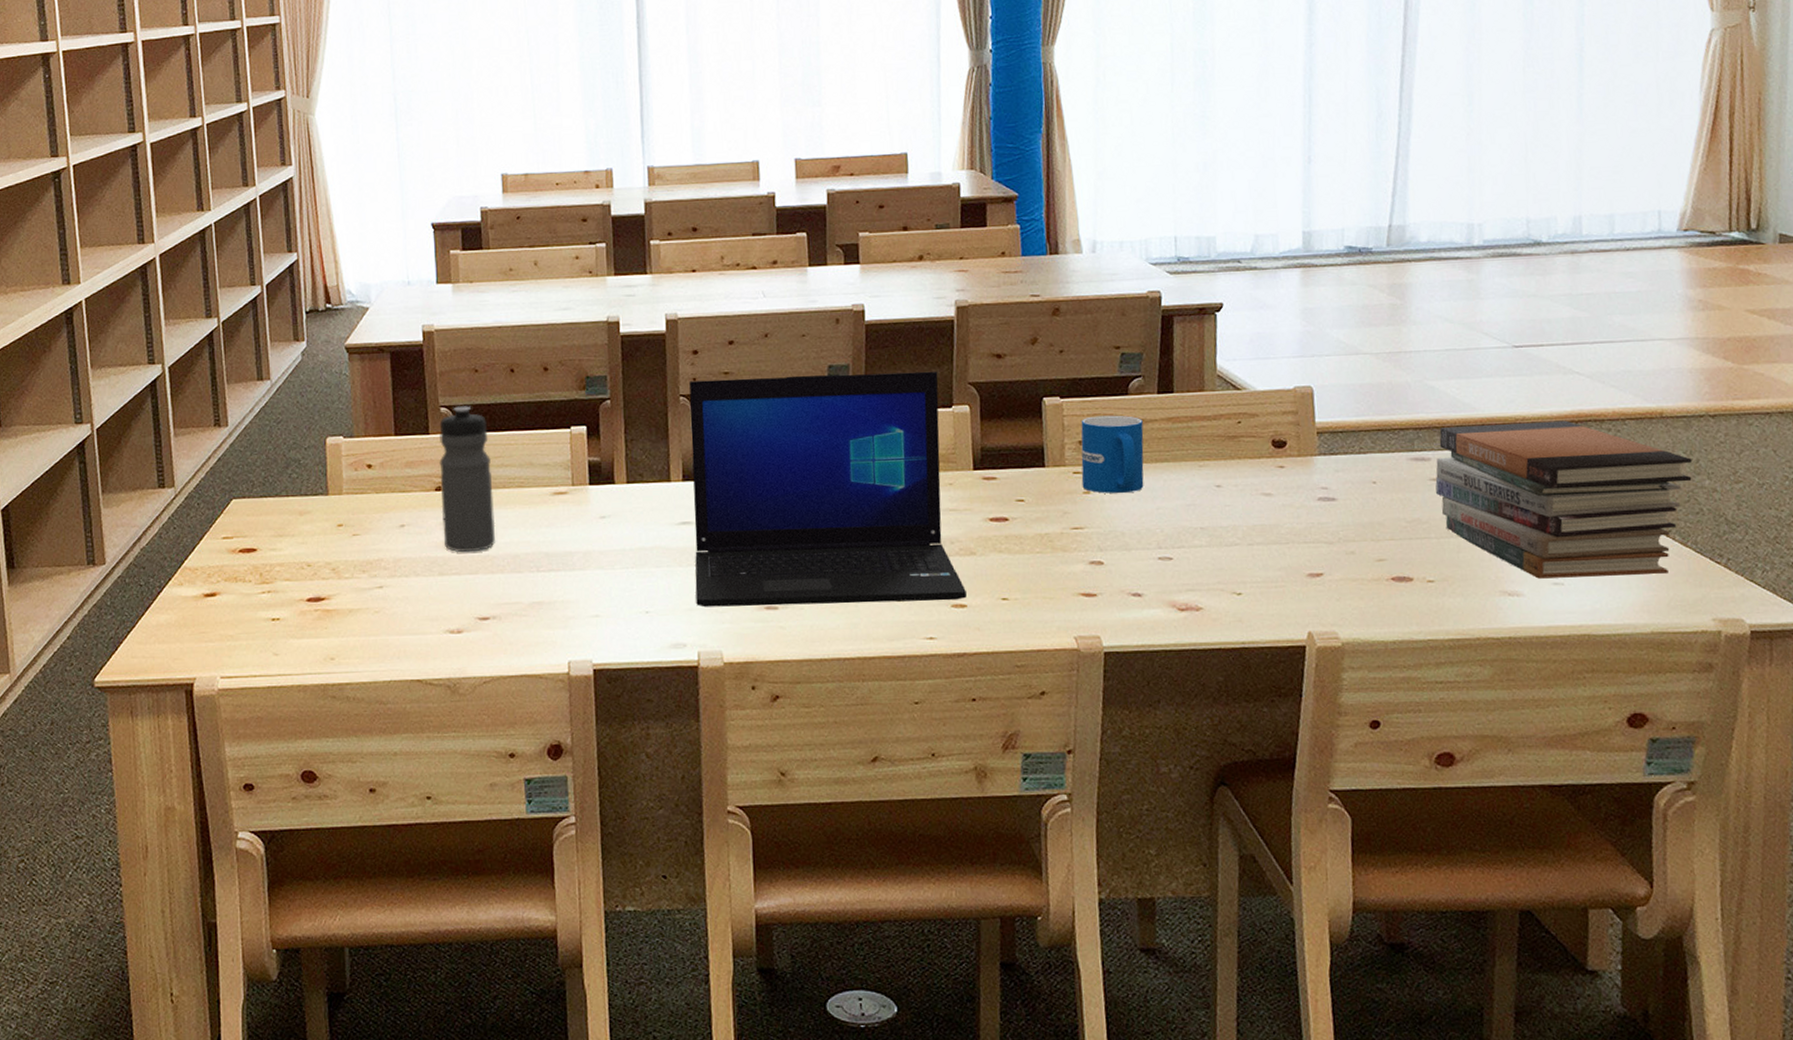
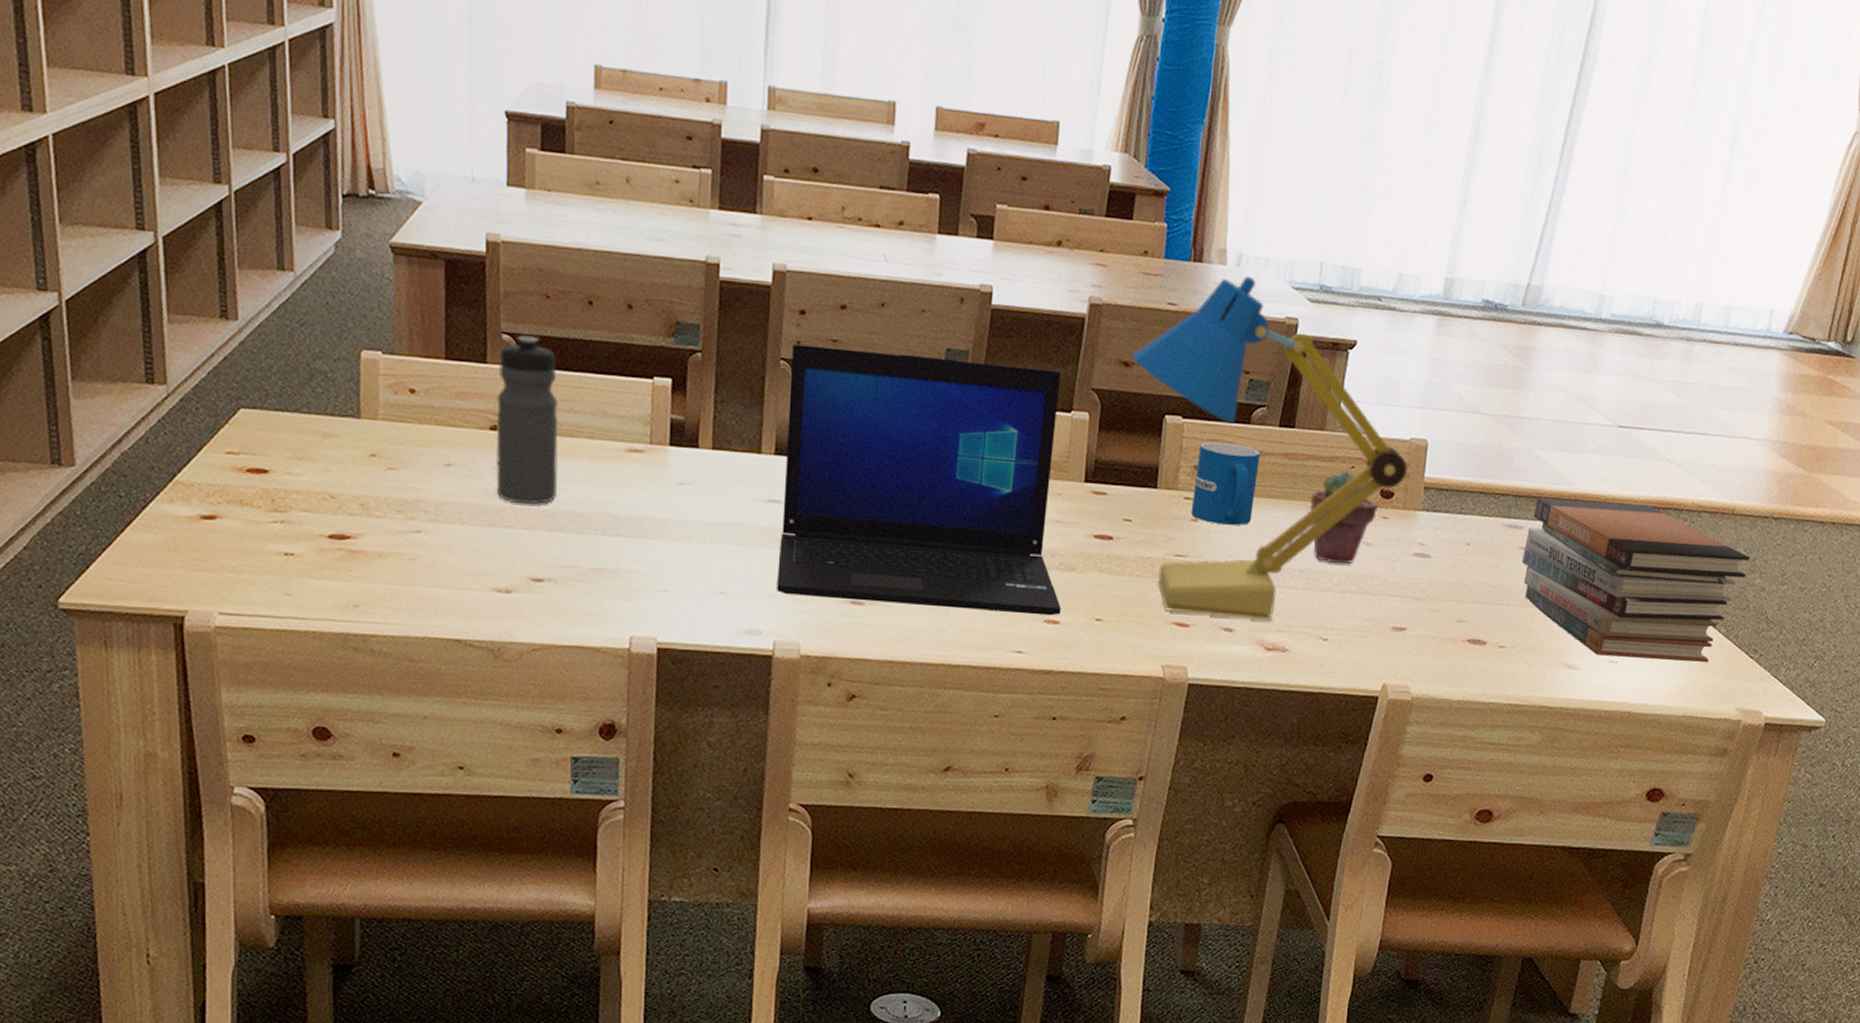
desk lamp: none [1002,259,1298,584] -> present [1131,276,1409,621]
potted succulent: none [1200,427,1273,518] -> present [1310,471,1379,564]

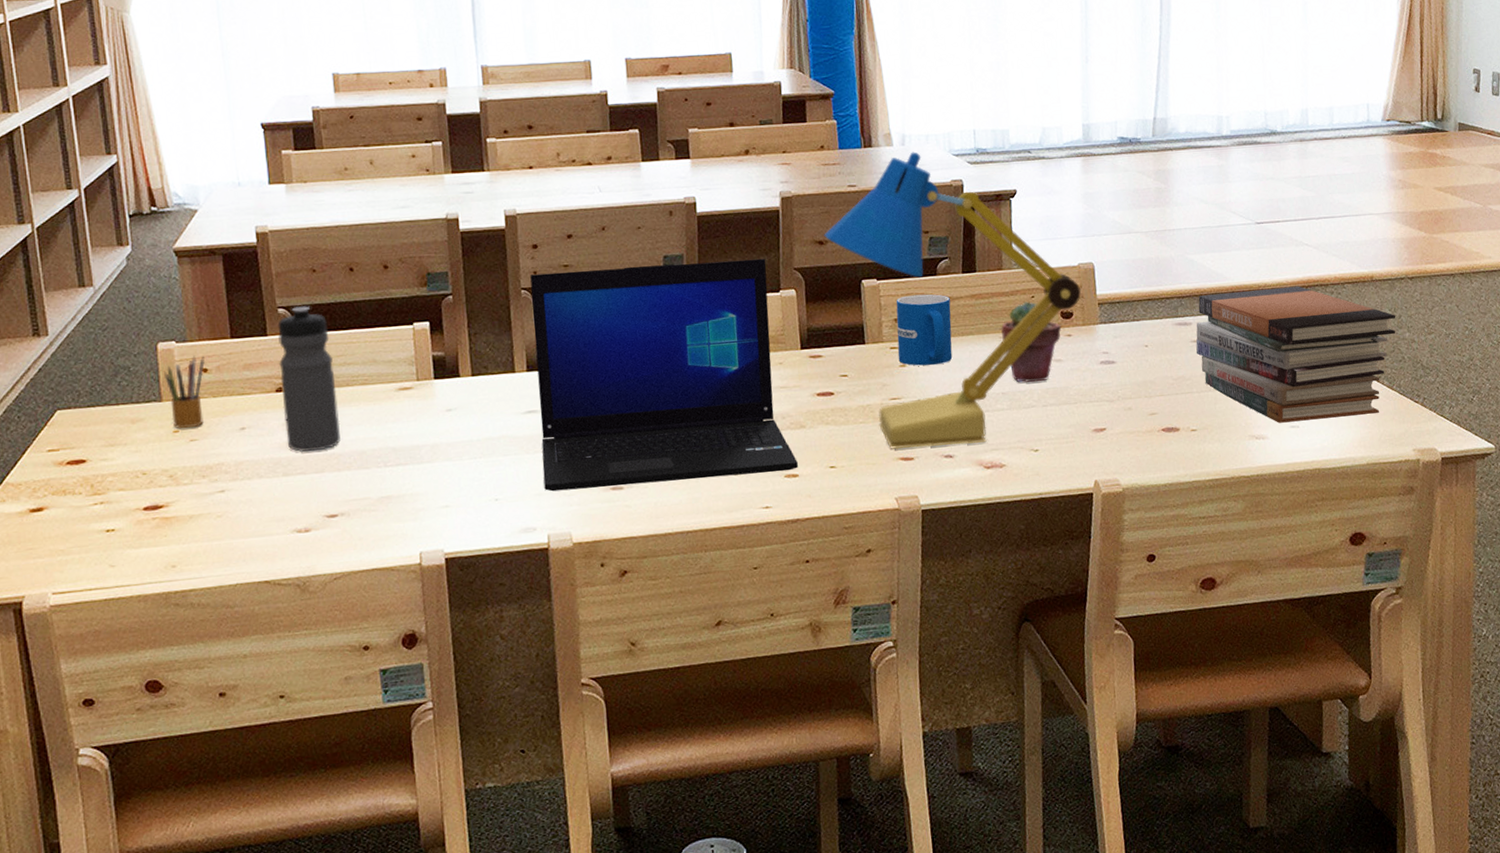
pencil box: none [366,371,414,454] -> present [164,355,206,429]

